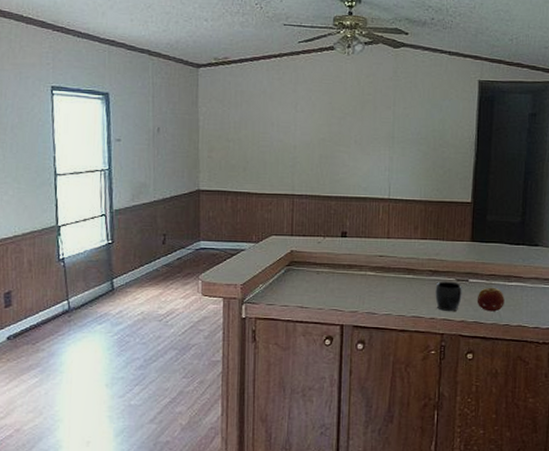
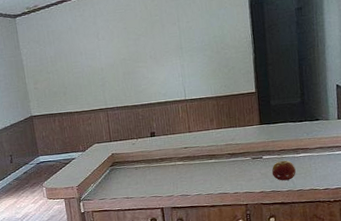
mug: present [435,281,462,312] -> none [235,160,259,186]

